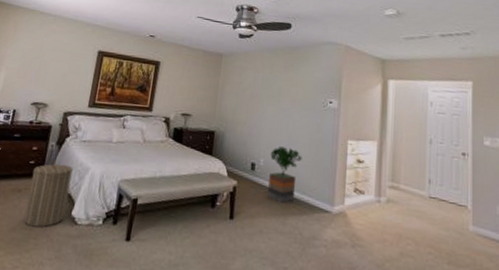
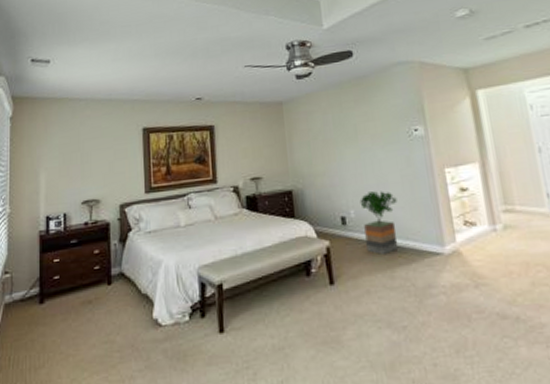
laundry hamper: present [23,160,73,228] -> none [100,260,146,339]

